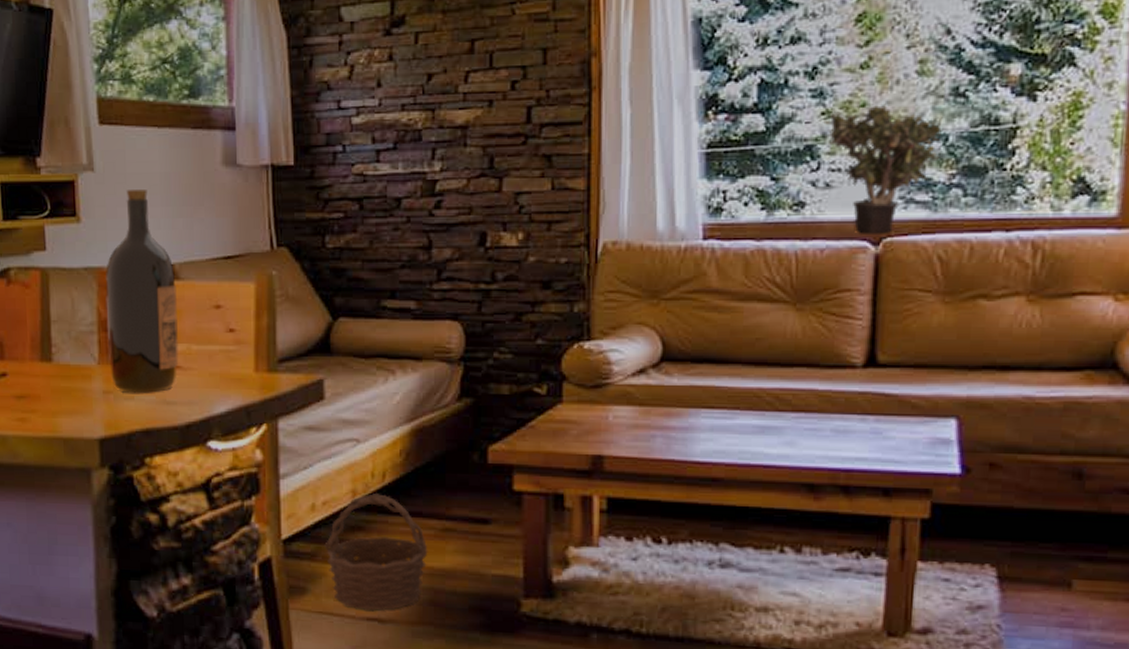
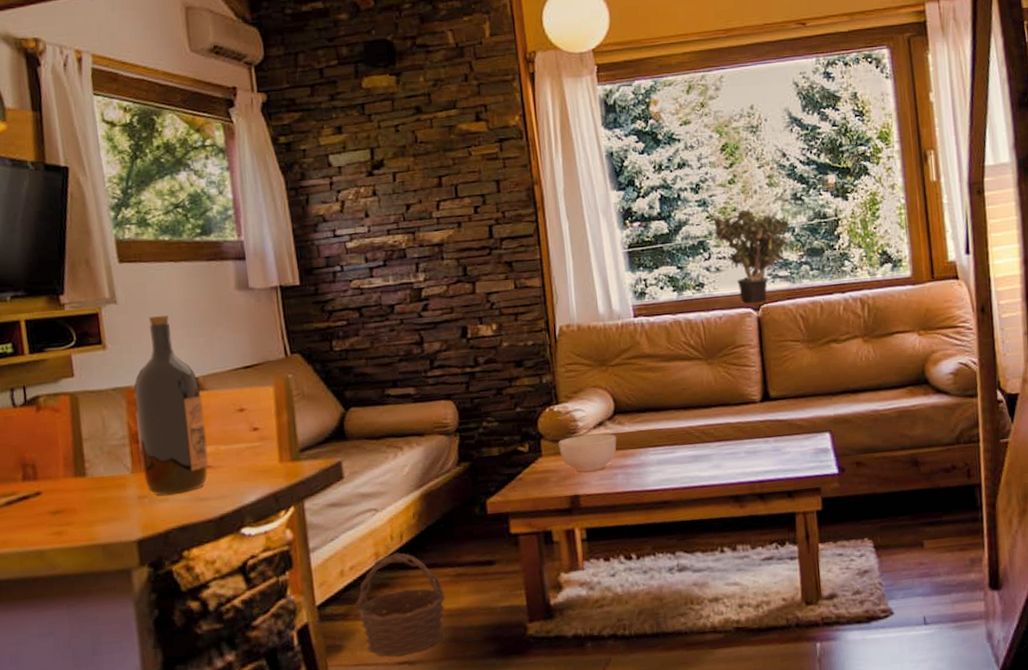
bowl: none [584,383,661,429] -> present [557,433,617,473]

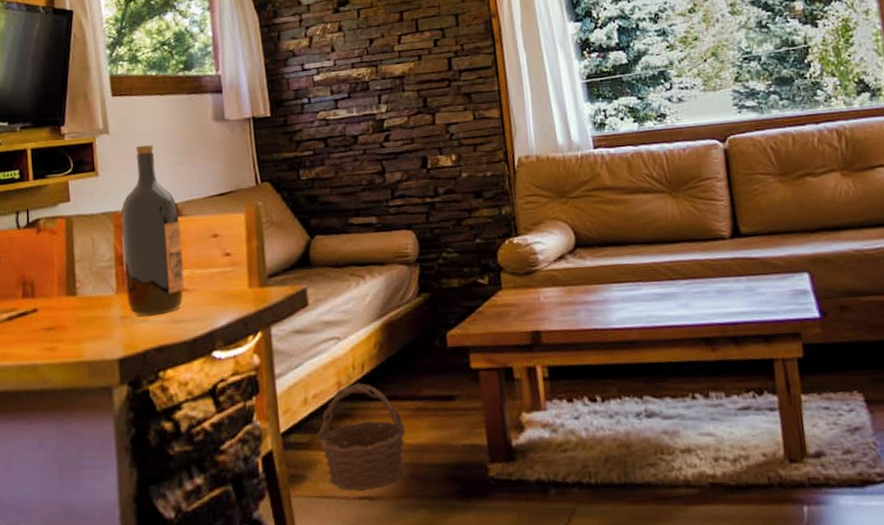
bowl: present [557,433,617,473] -> none [517,267,579,308]
potted plant: present [708,208,791,304] -> none [669,37,758,135]

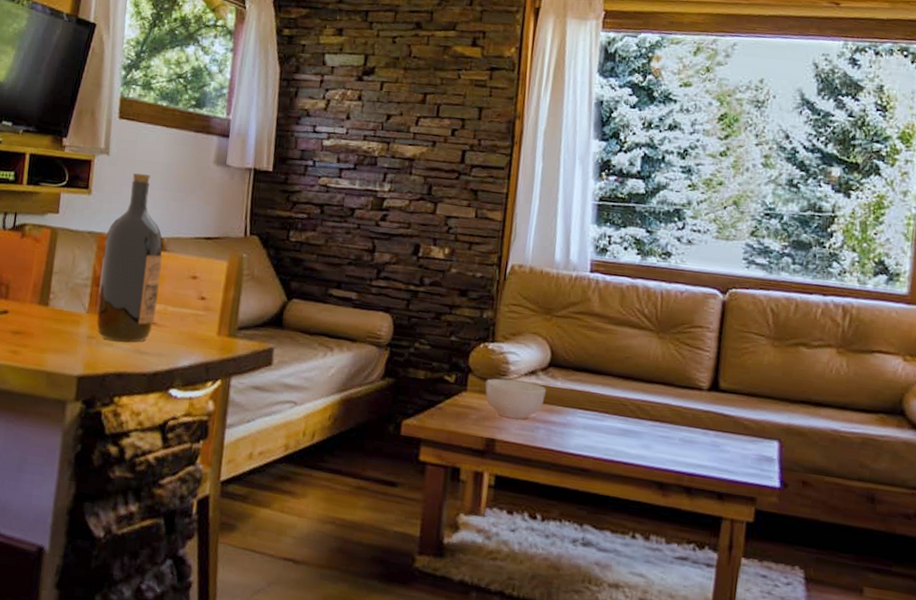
basket: present [317,383,406,491] -> none [256,450,343,553]
bowl: none [517,267,579,308] -> present [484,378,547,420]

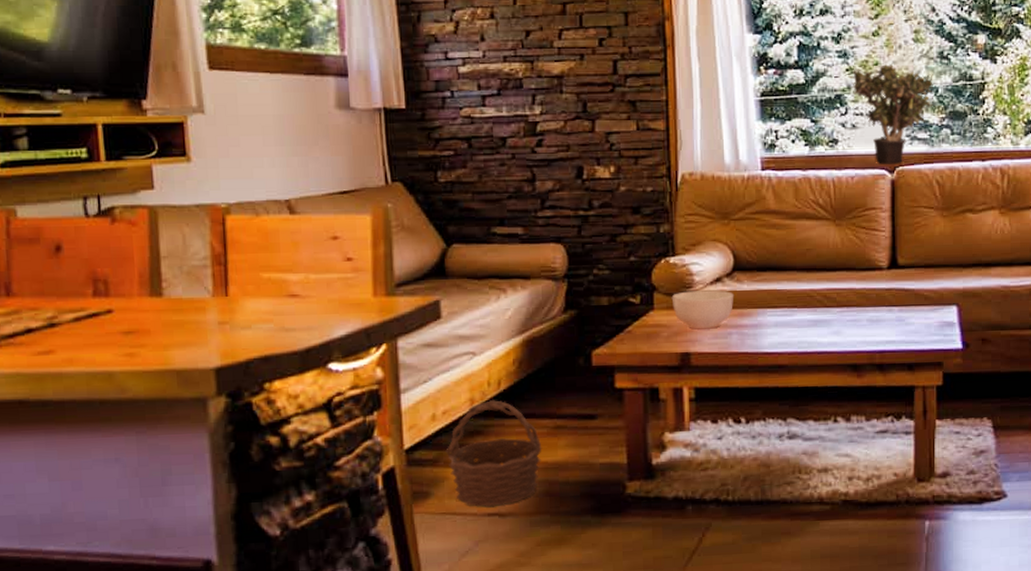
wine bottle: present [96,173,163,343] -> none [218,131,297,322]
basket: none [256,450,343,553] -> present [445,400,542,507]
potted plant: none [689,185,779,286] -> present [848,63,933,164]

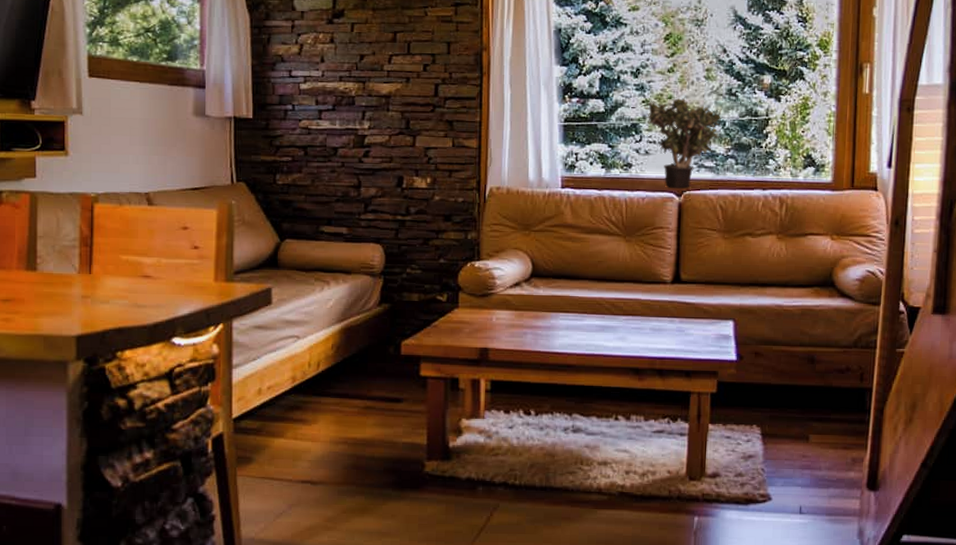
basket: present [445,400,542,507] -> none [268,379,353,475]
bowl: present [671,290,734,330] -> none [474,293,531,328]

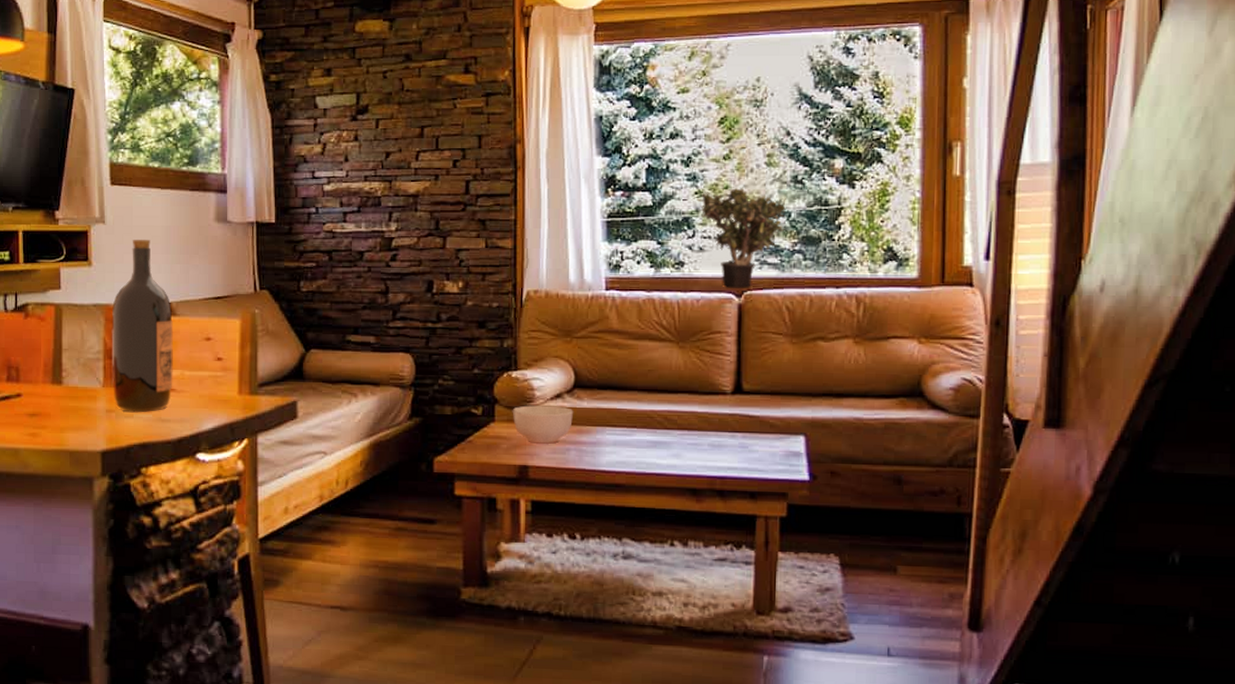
wine bottle: none [87,131,150,298] -> present [111,240,173,412]
bowl: none [474,293,531,328] -> present [512,405,574,444]

